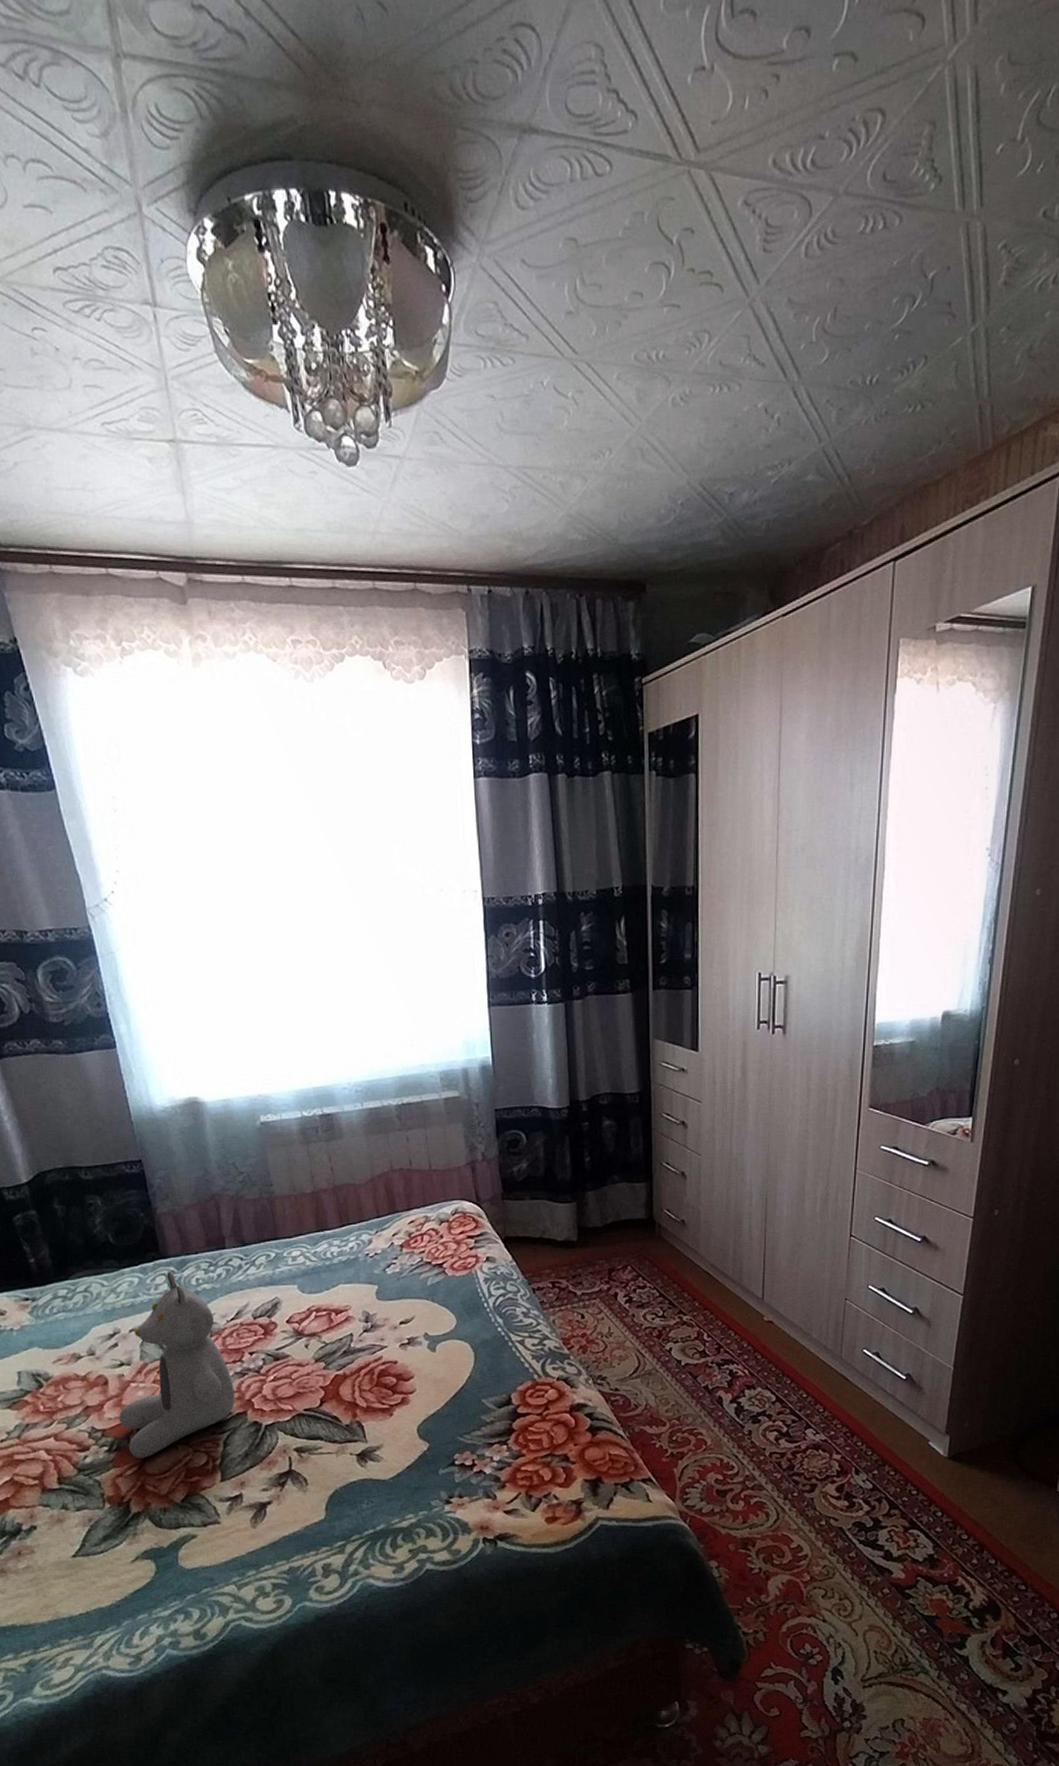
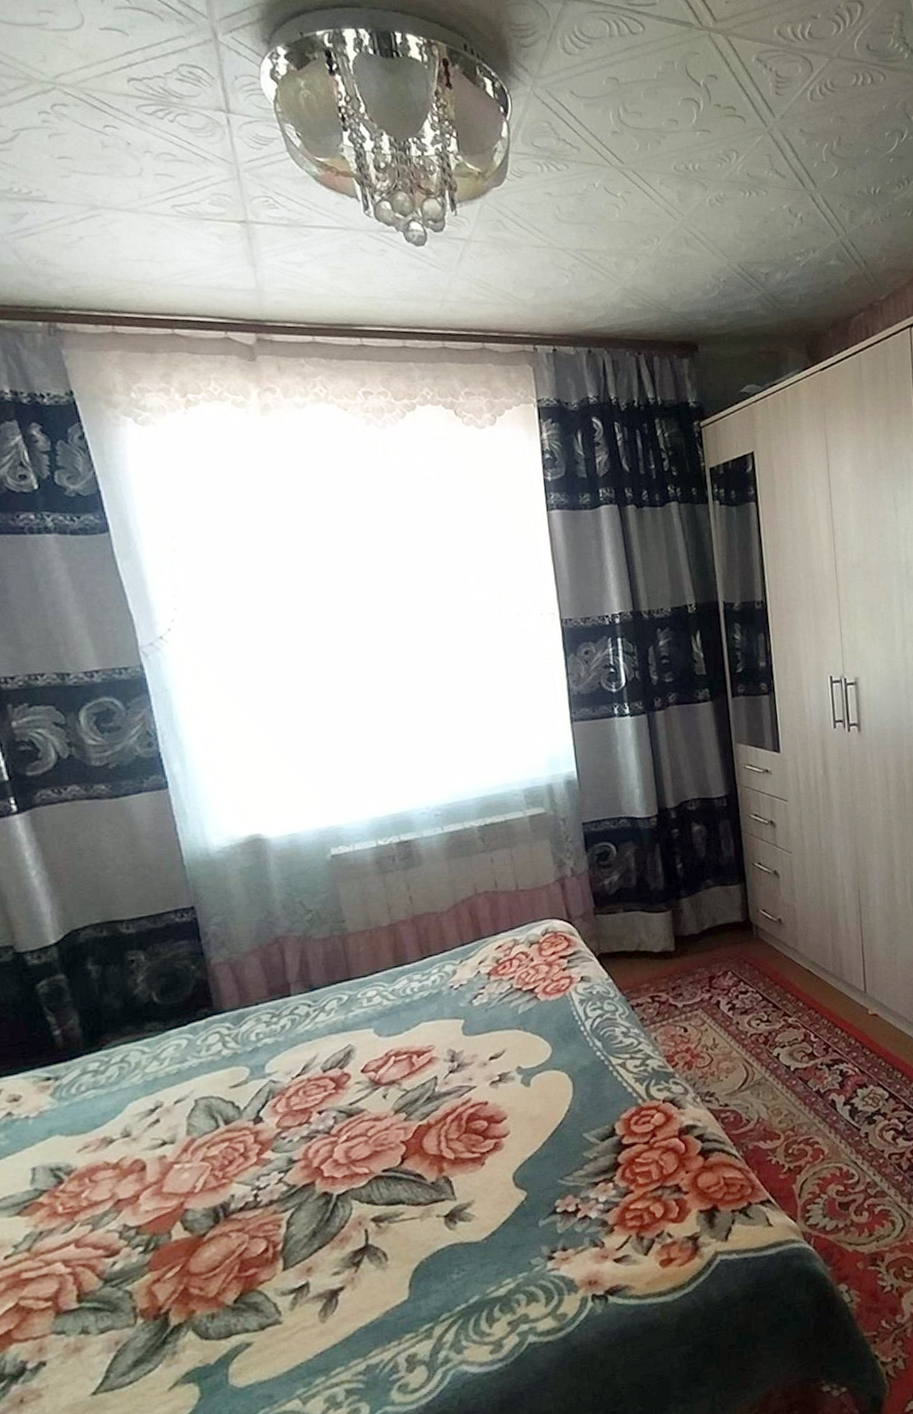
teddy bear: present [118,1270,235,1458] -> none [157,1027,301,1256]

